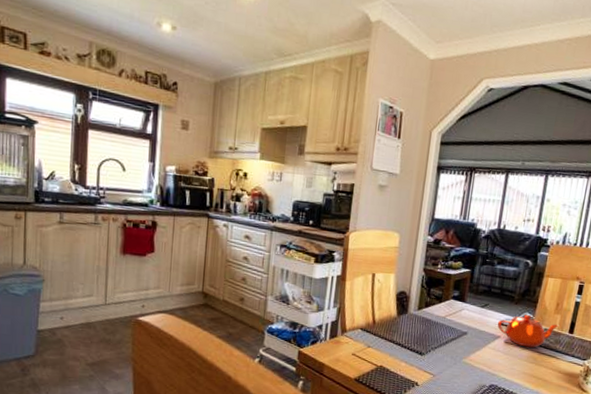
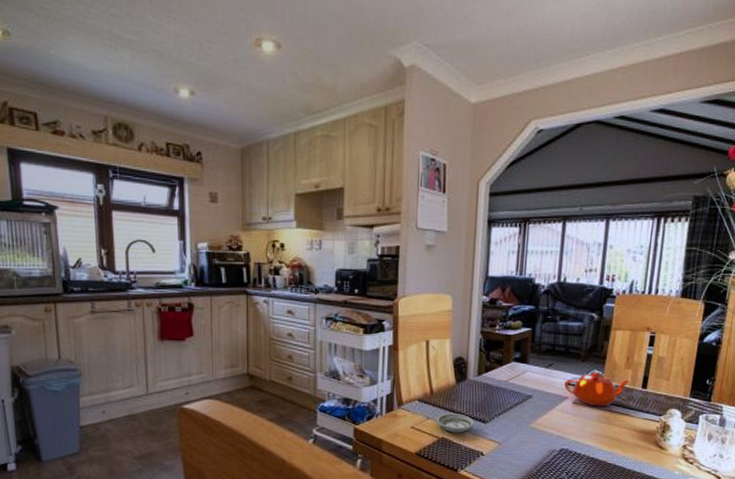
saucer: none [376,343,412,363] -> present [436,413,474,433]

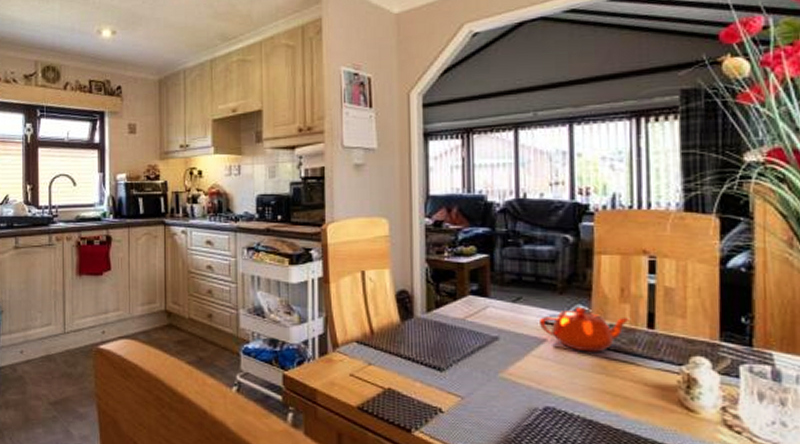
saucer: present [436,413,474,433] -> none [379,358,427,383]

